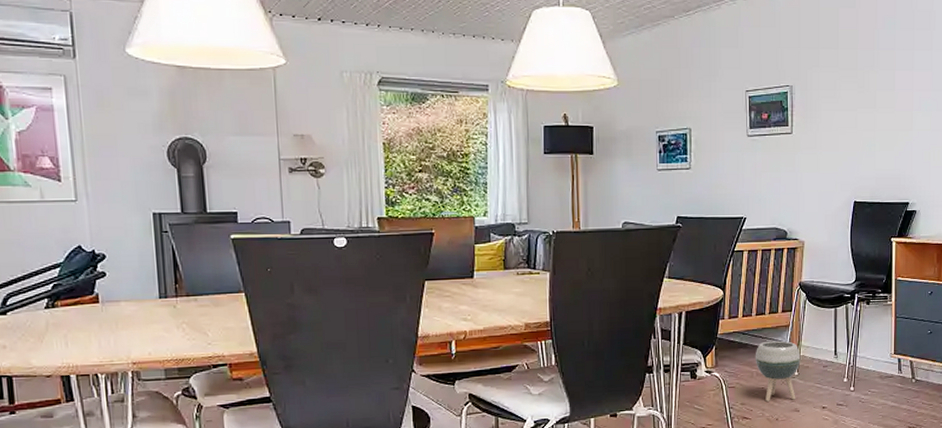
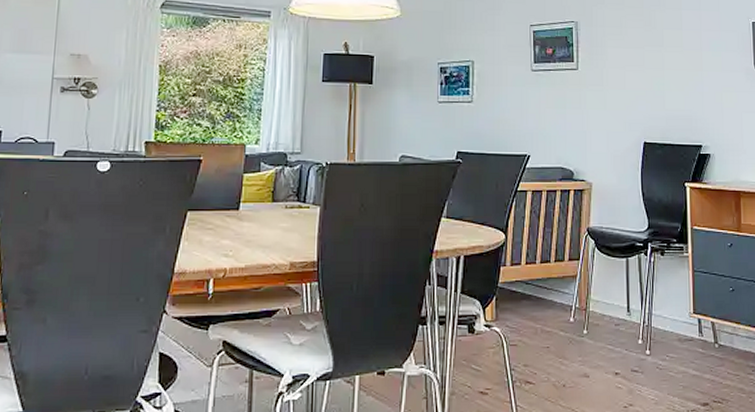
planter: present [755,340,801,402] -> none [539,293,590,364]

